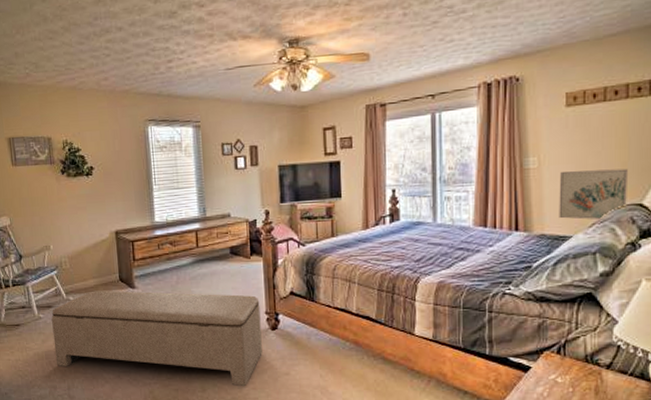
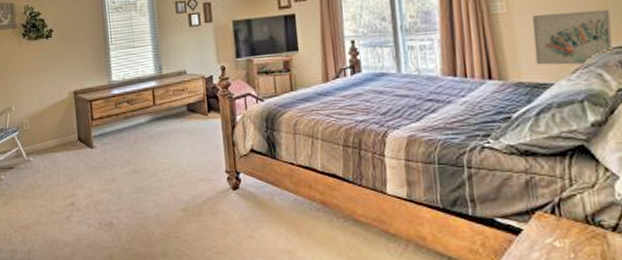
bench: present [51,290,262,387] -> none [13,150,224,251]

